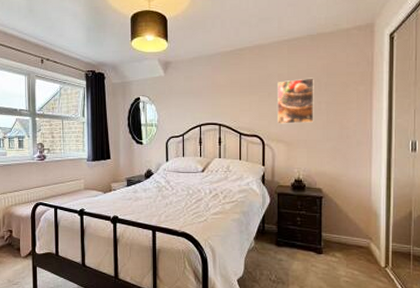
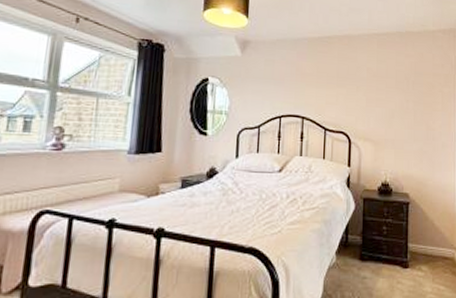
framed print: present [278,77,314,124] -> none [365,74,402,122]

